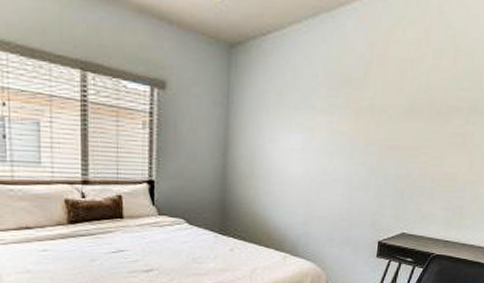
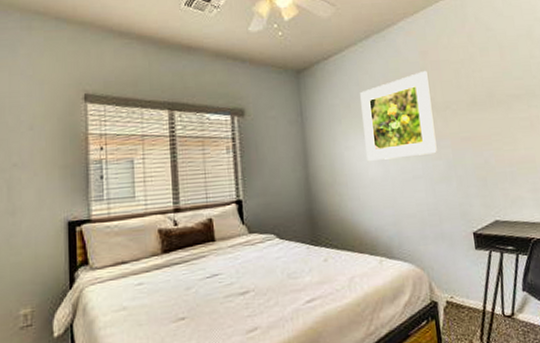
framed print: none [289,66,372,159] -> present [360,71,437,161]

